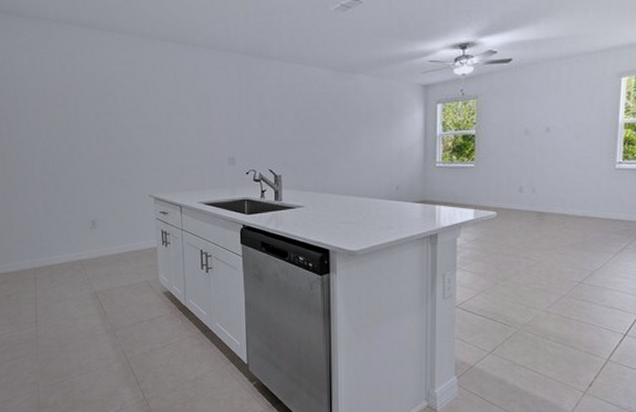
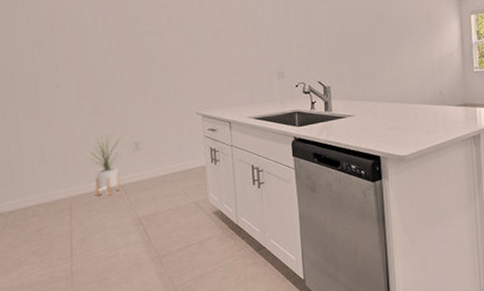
house plant: none [49,211,81,270] -> present [86,134,123,197]

